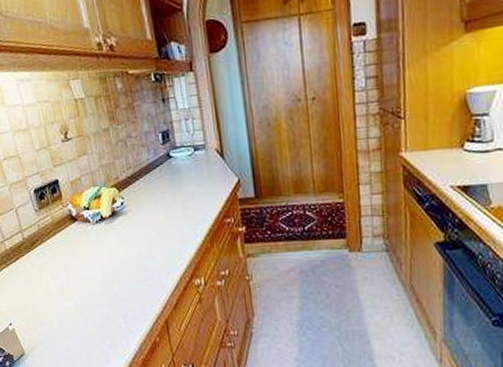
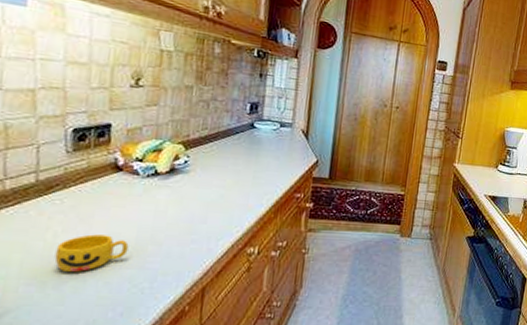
cup: none [51,279,100,312] -> present [54,234,129,272]

